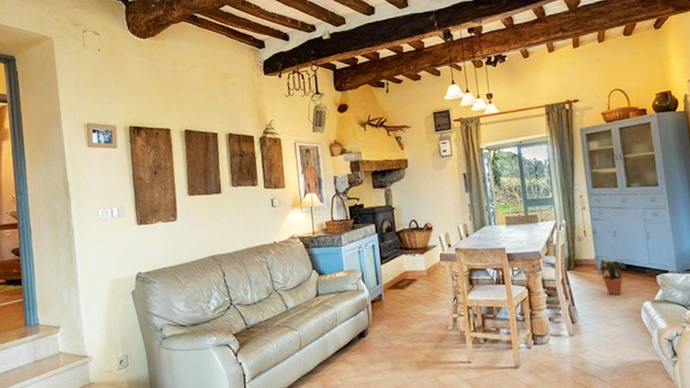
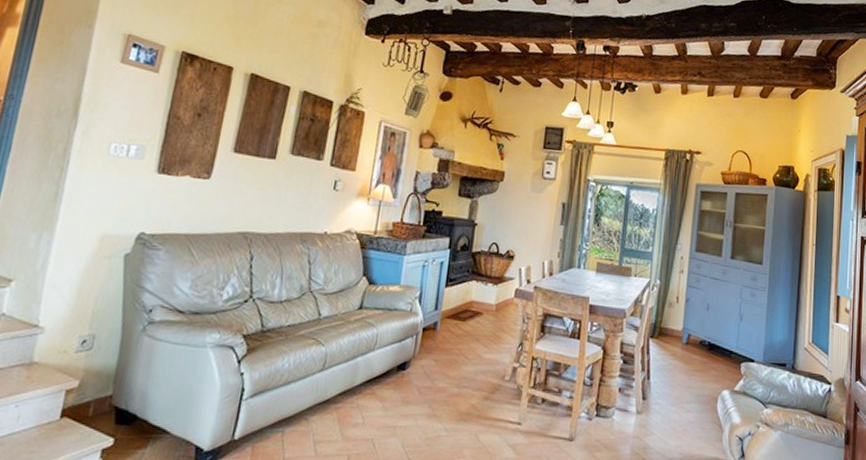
potted plant: present [594,260,627,296] -> none [678,335,713,377]

